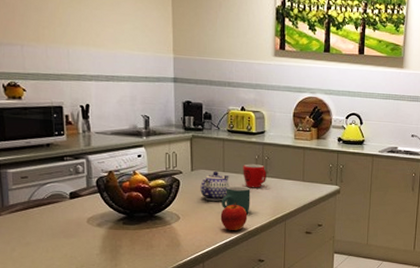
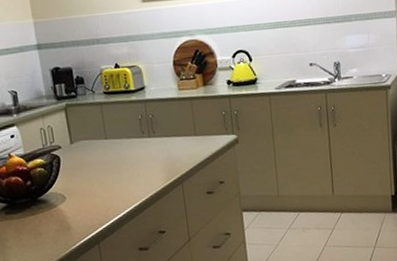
teapot: present [200,172,230,201] -> none [82,140,116,174]
apple: present [220,202,248,230] -> none [109,170,140,203]
mug: present [222,185,251,213] -> none [108,151,141,182]
mug: present [243,164,266,188] -> none [126,124,154,153]

